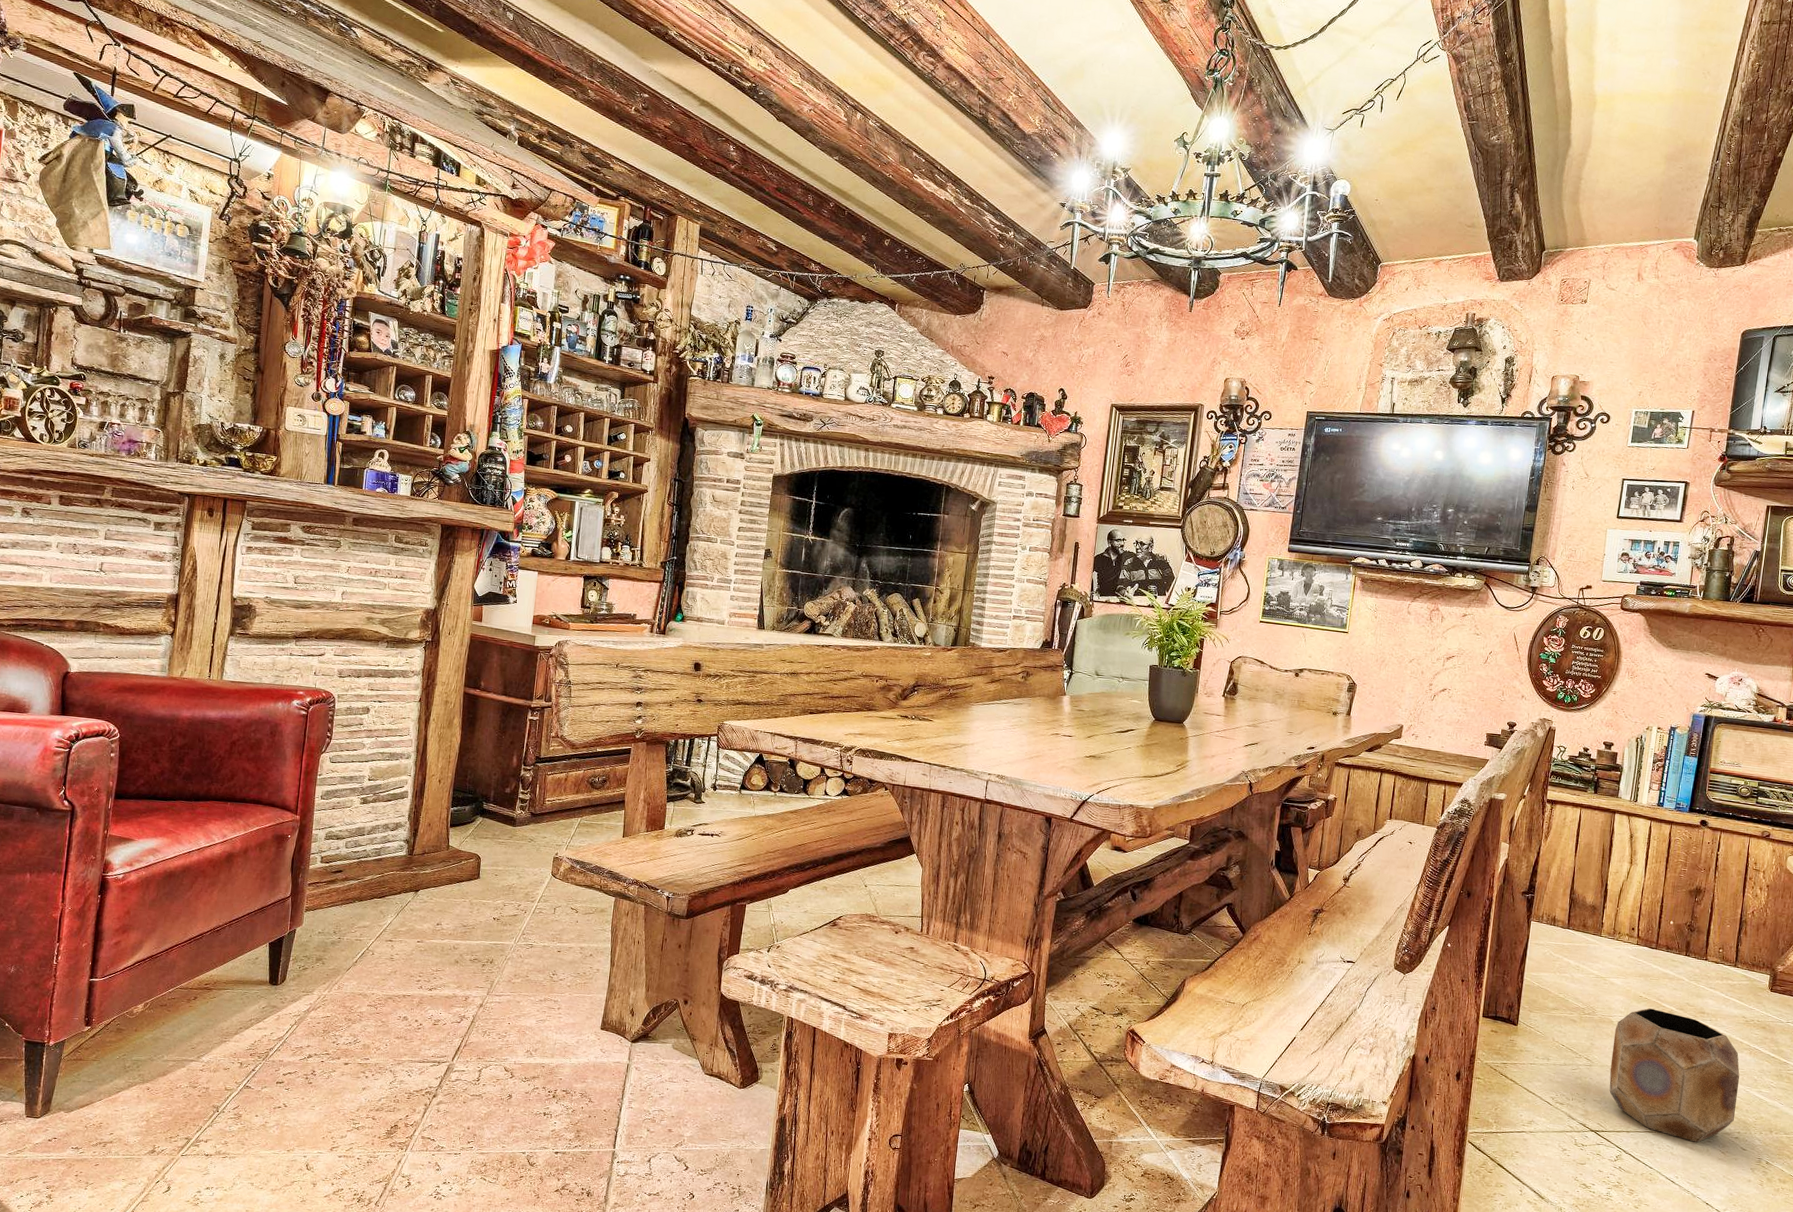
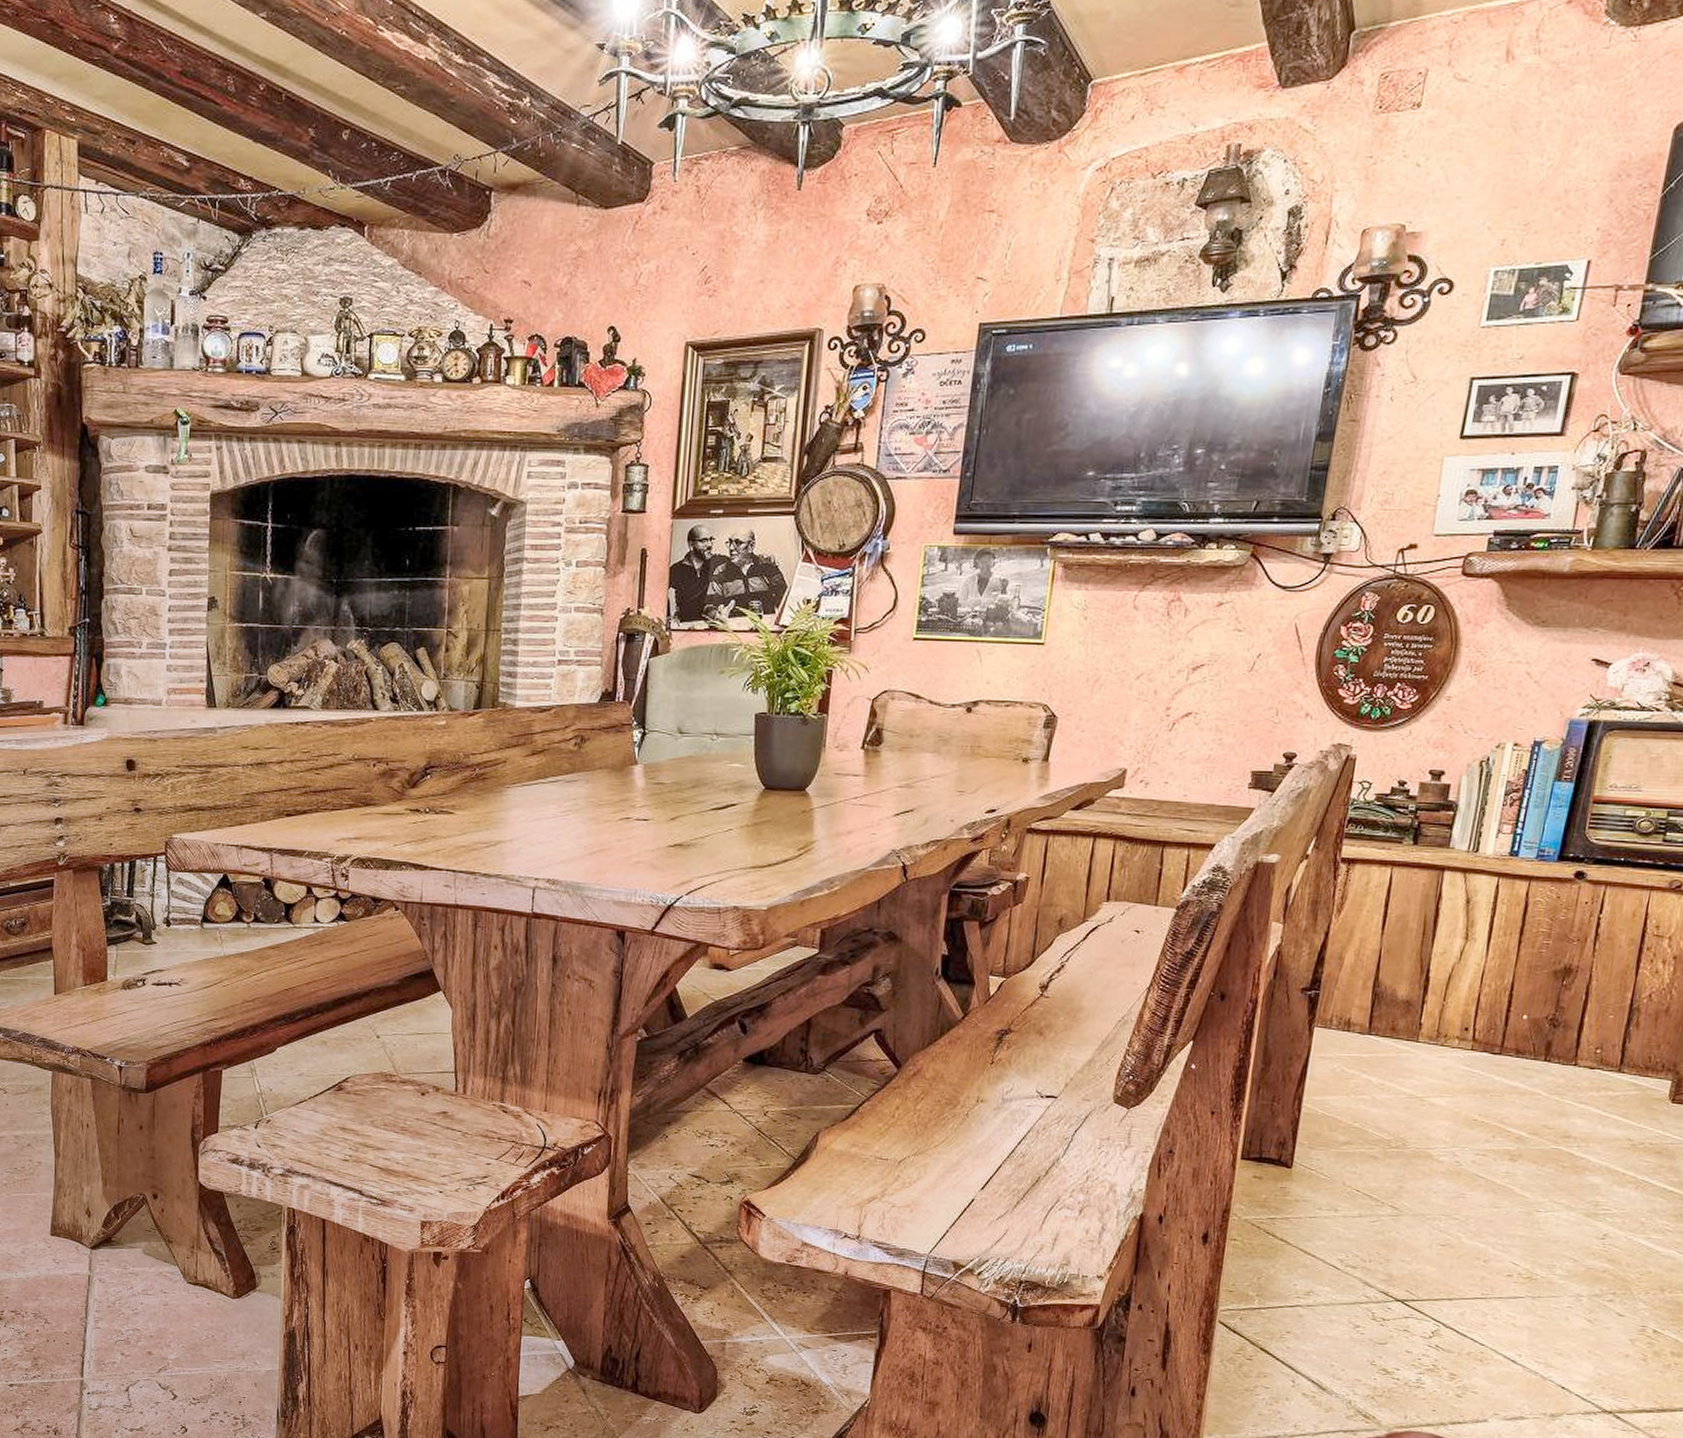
planter: present [1609,1007,1740,1143] -> none [1424,1134,1620,1309]

